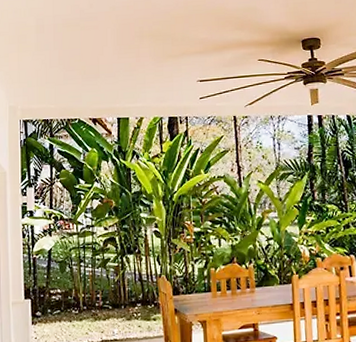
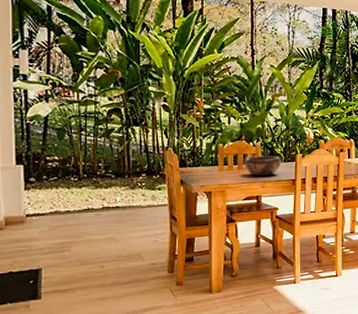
decorative bowl: none [237,278,276,301] -> present [244,155,281,176]

